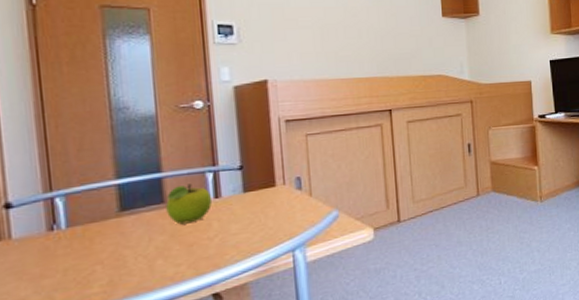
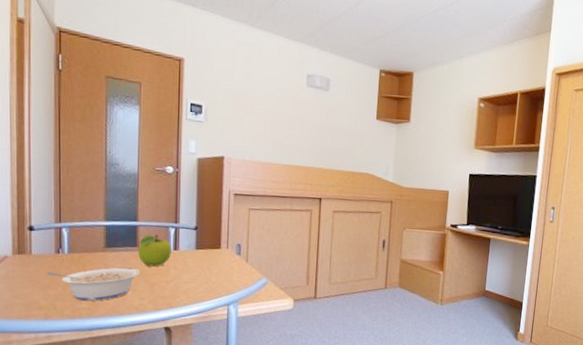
legume: none [36,230,172,285] -> present [46,267,141,302]

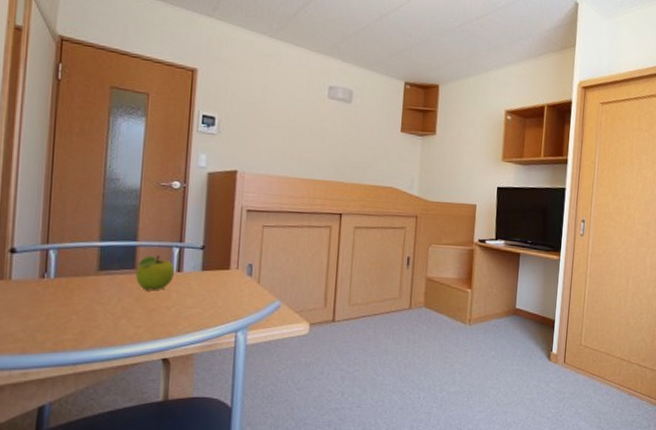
legume: present [46,267,141,302] -> none [27,292,138,332]

